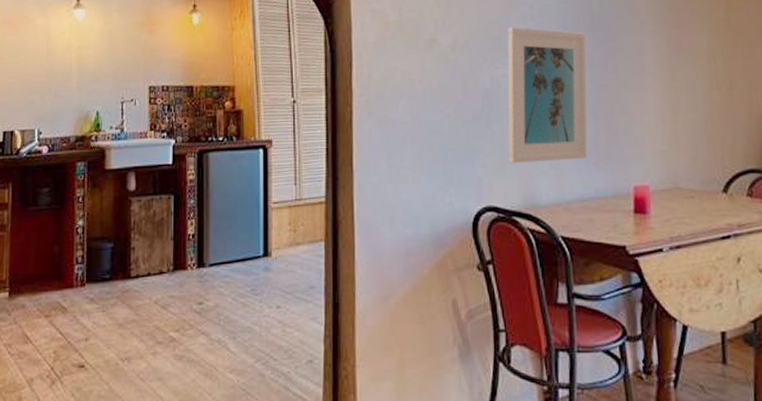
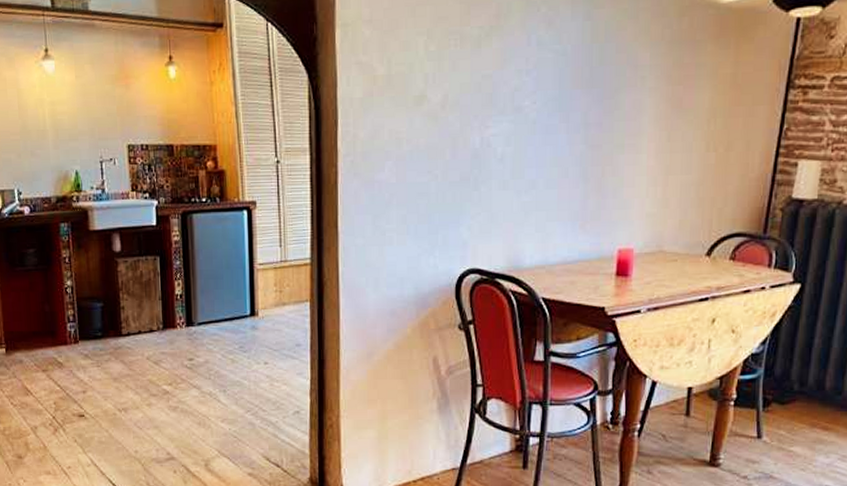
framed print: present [507,27,588,163] -> none [494,82,582,226]

